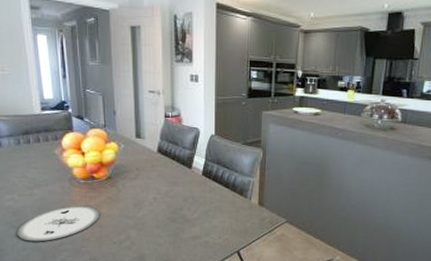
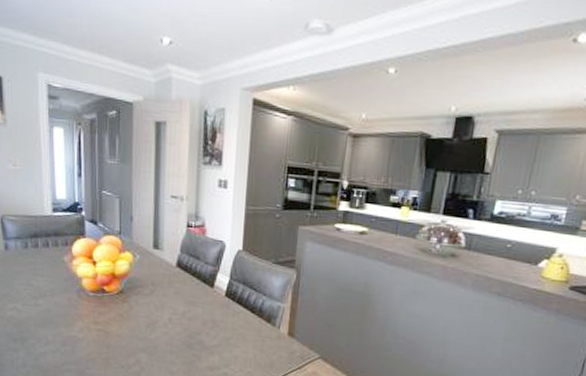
plate: present [17,205,99,242] -> none [17,320,108,359]

